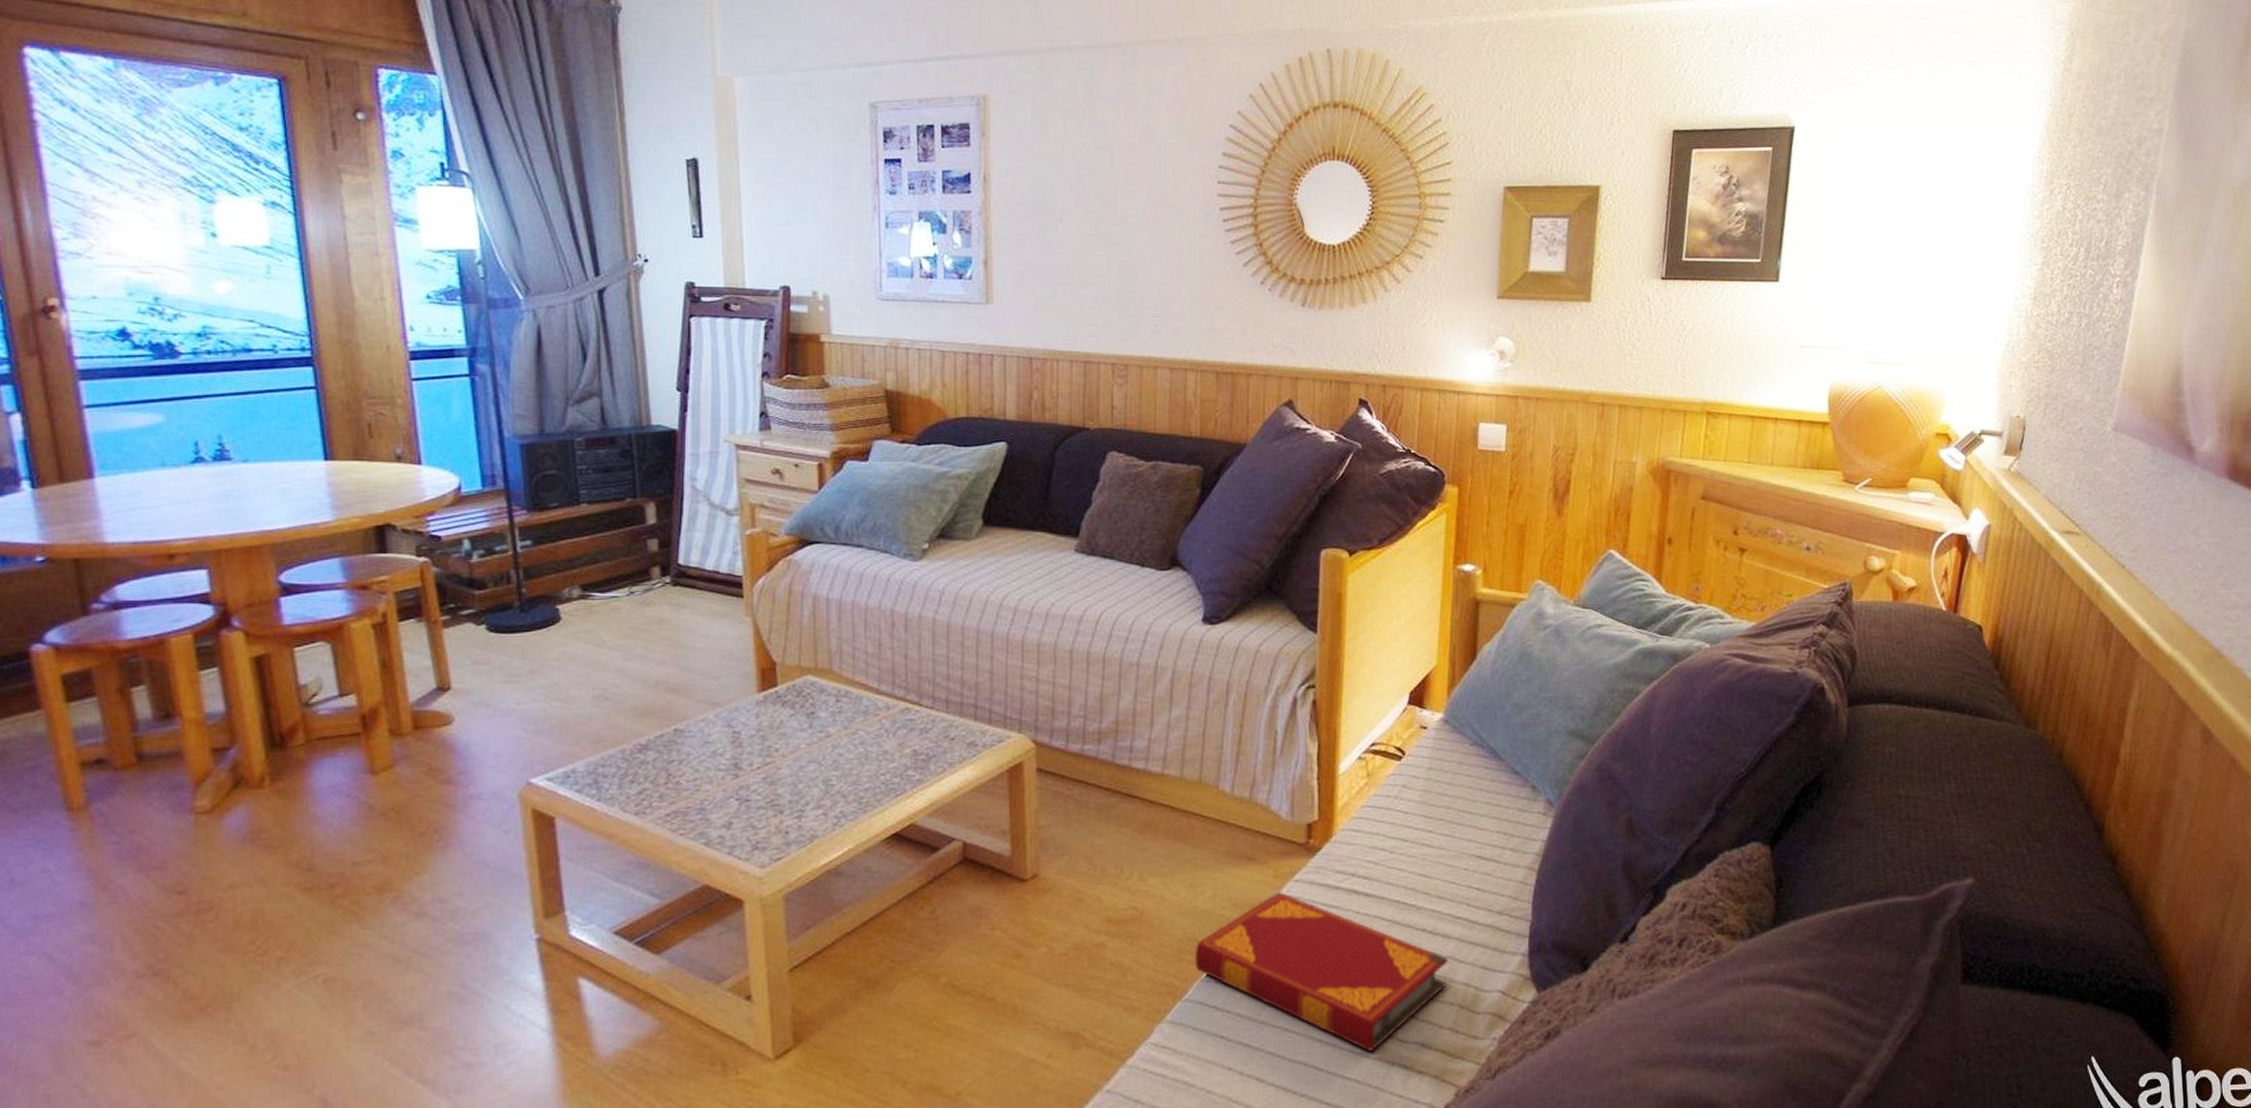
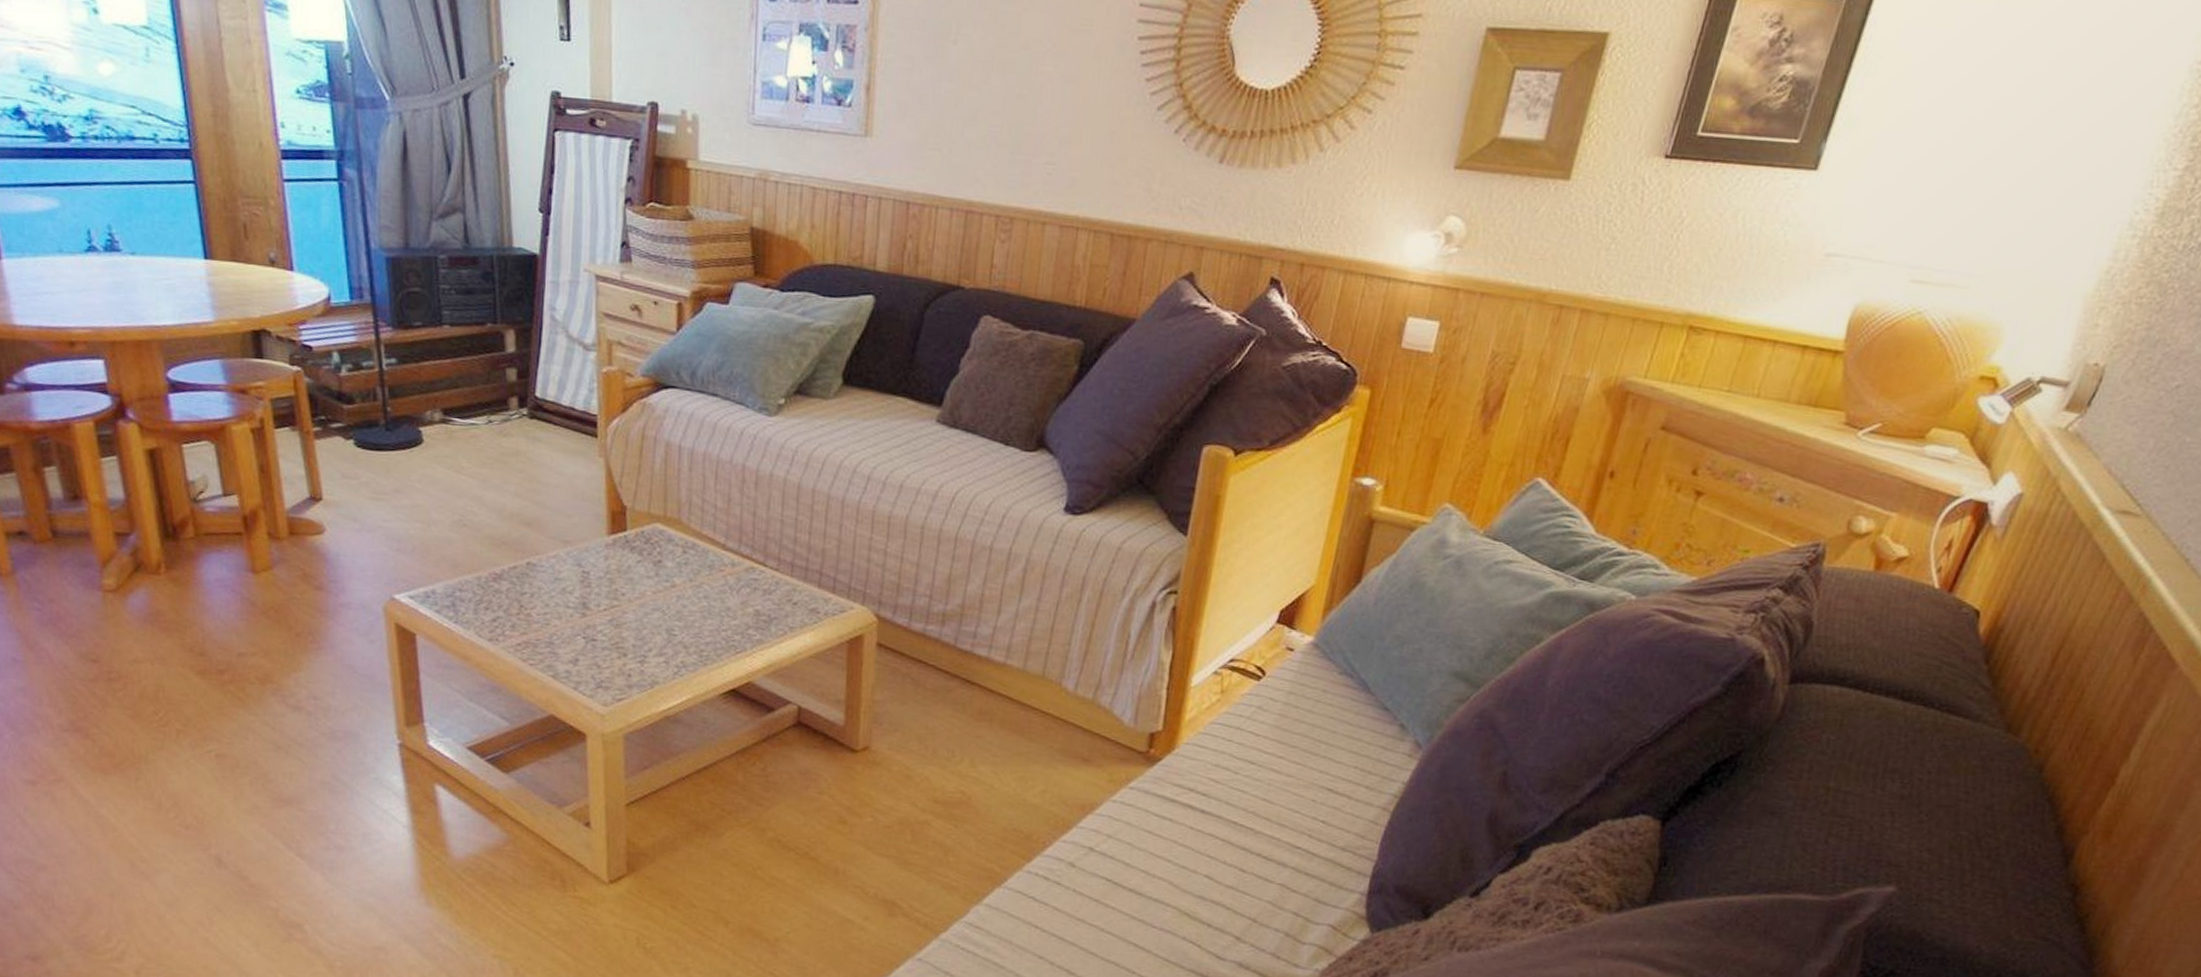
hardback book: present [1194,892,1448,1053] -> none [1017,796,1280,964]

